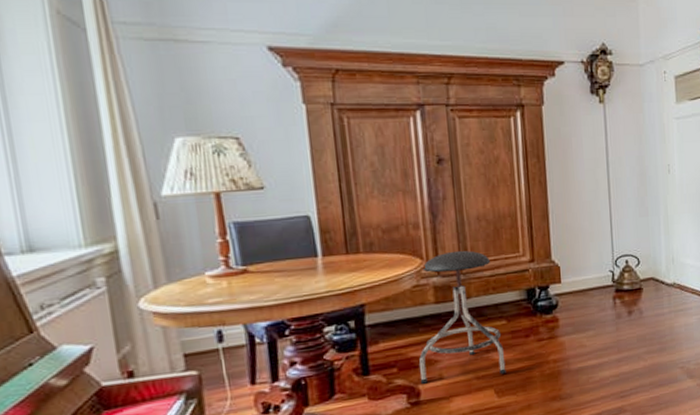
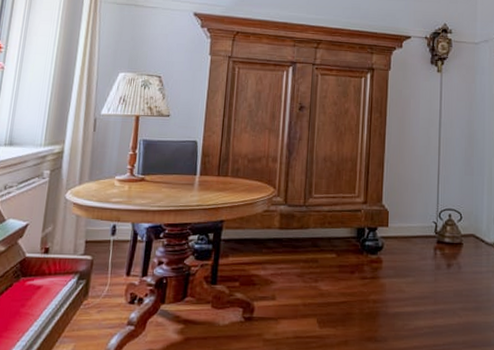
stool: present [419,250,506,384] -> none [256,184,331,305]

